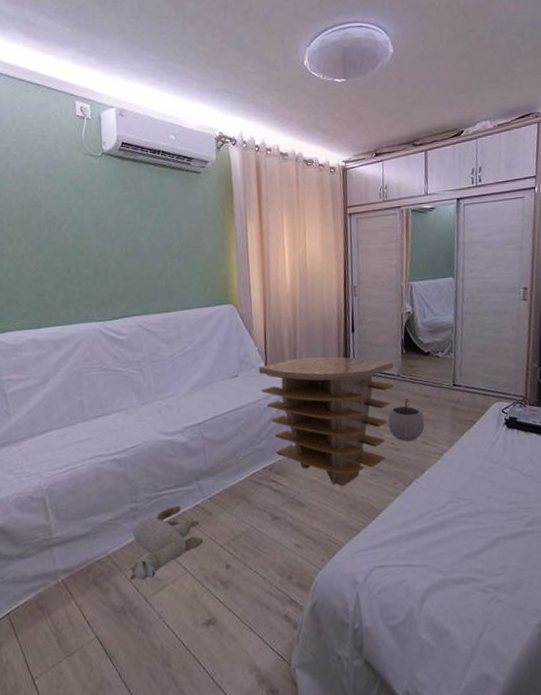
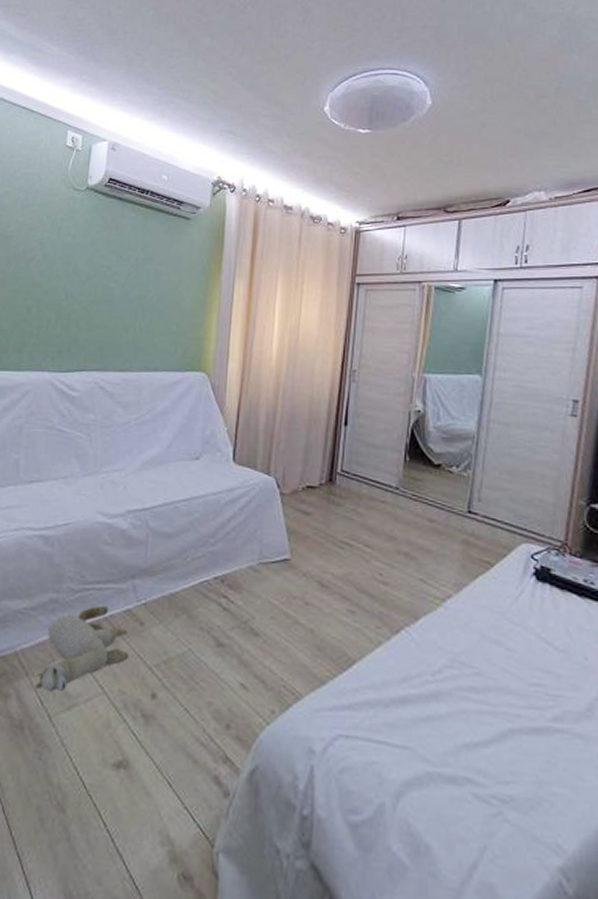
side table: present [258,356,394,487] -> none [224,447,392,620]
plant pot: present [387,399,425,442] -> none [377,520,425,576]

